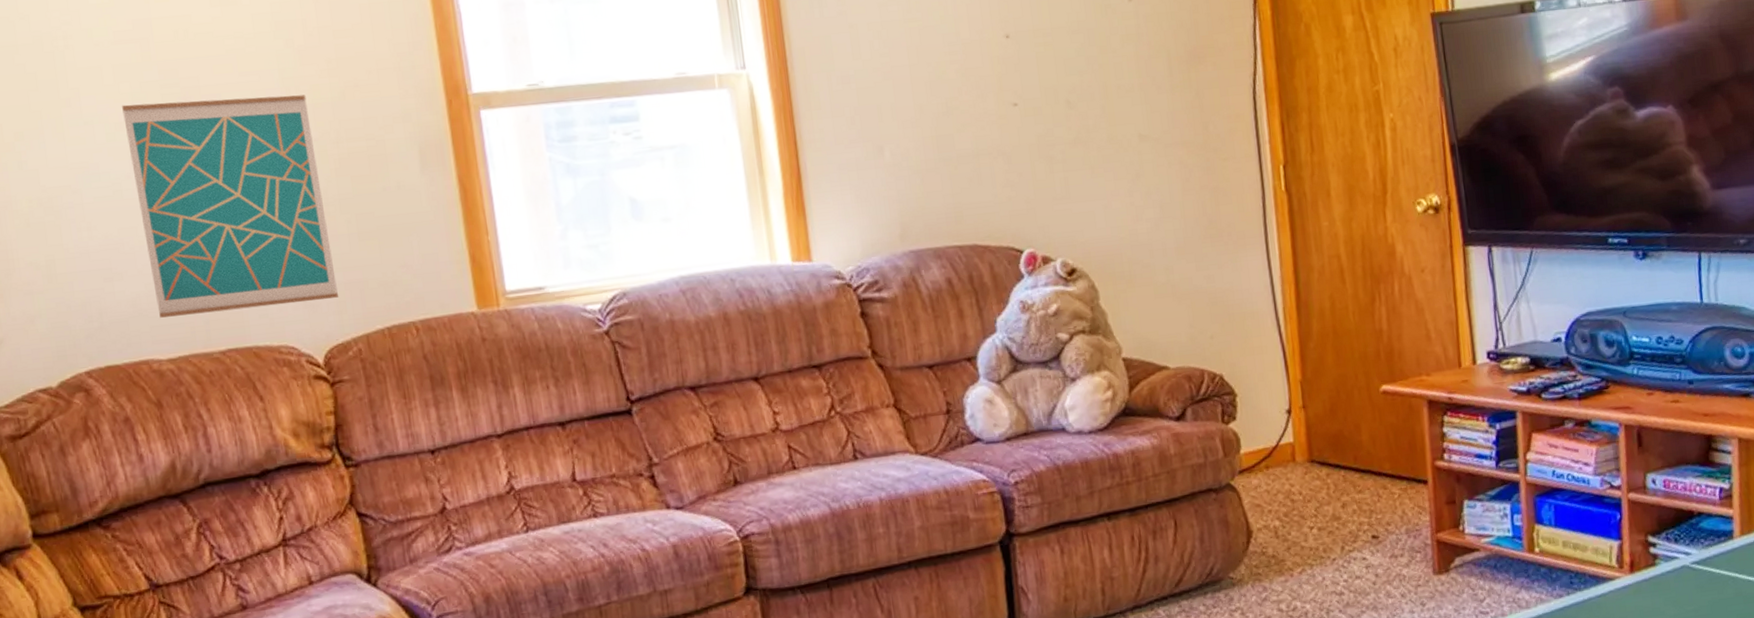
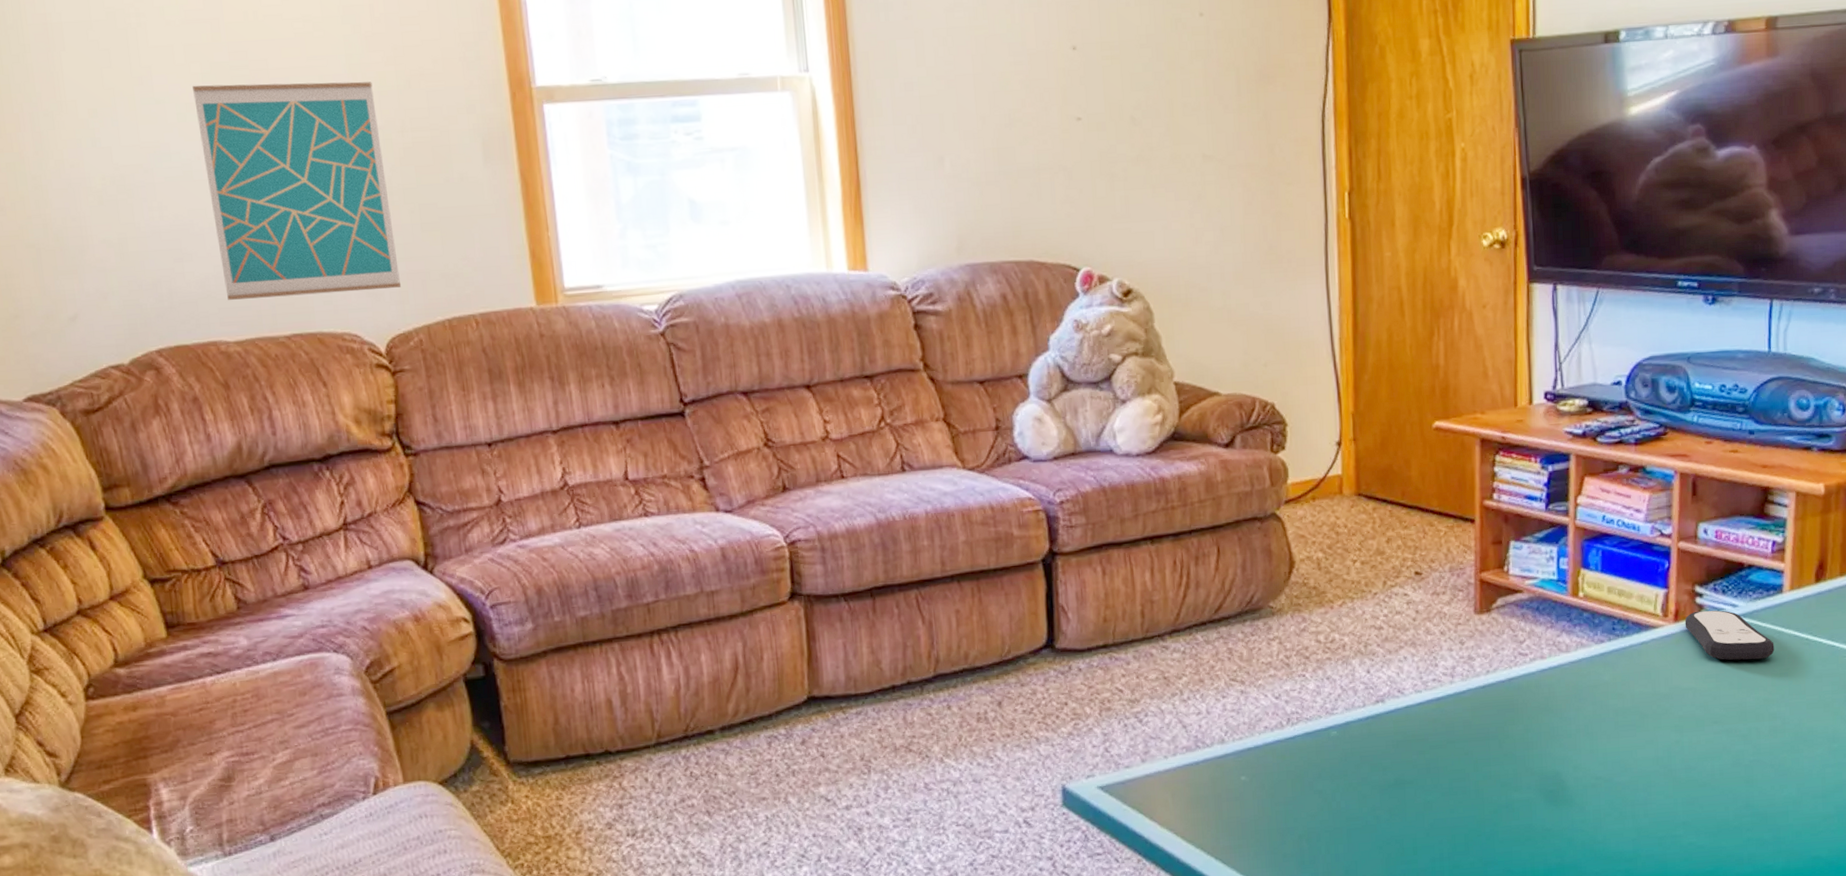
remote control: none [1640,559,1730,609] -> present [1685,610,1775,660]

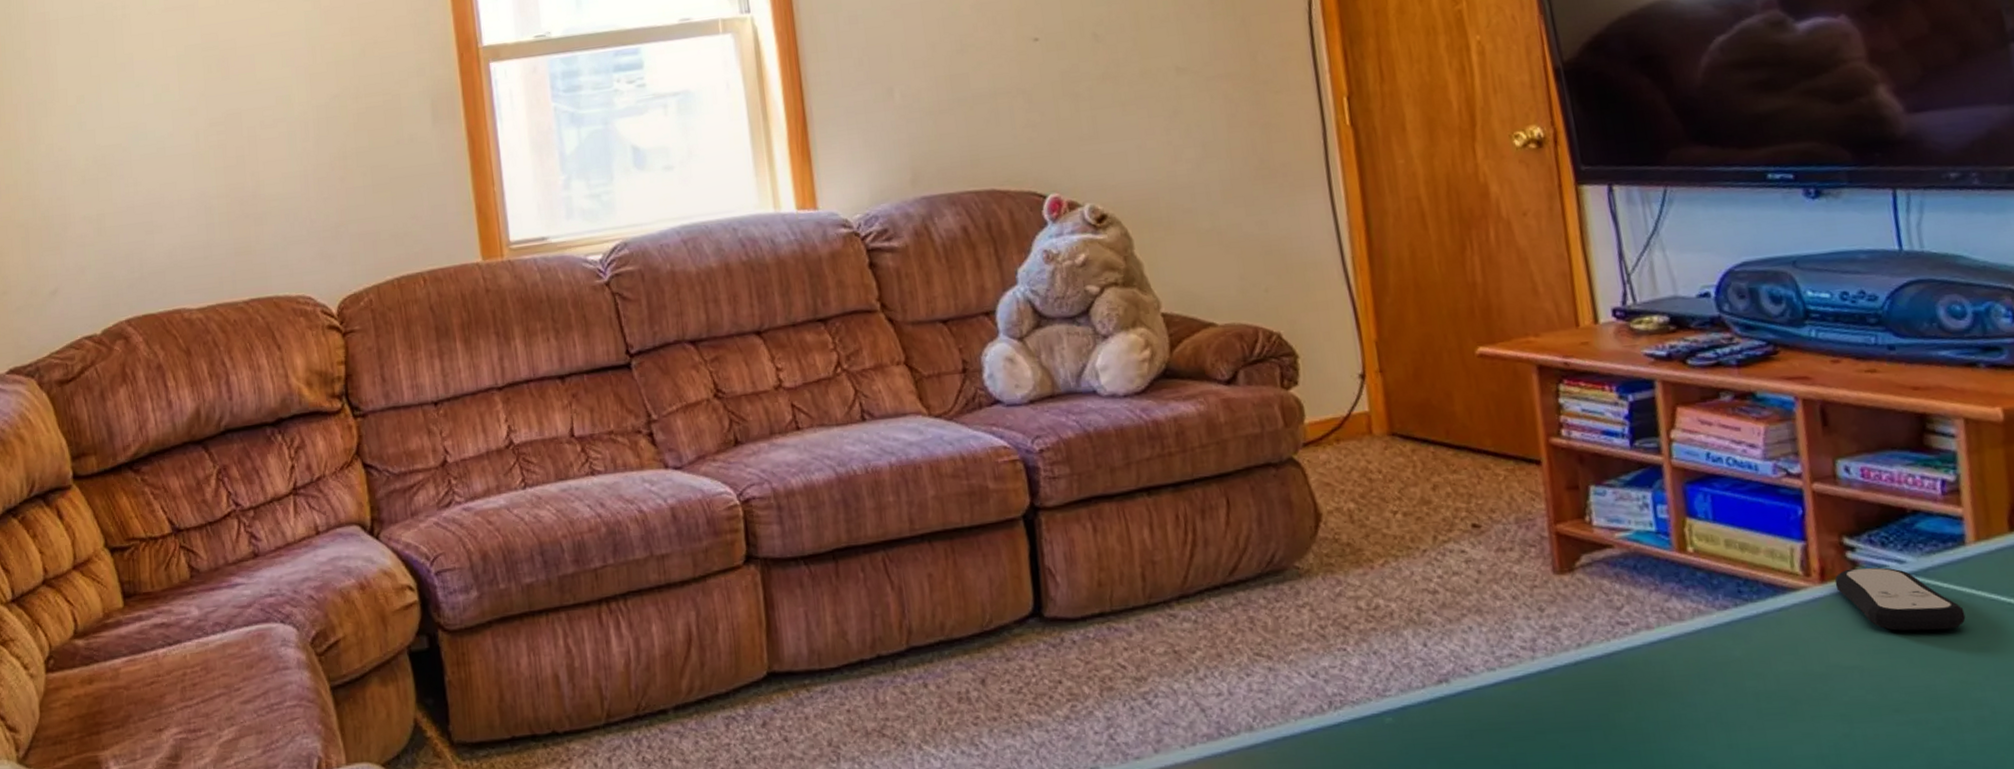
wall art: present [192,81,402,300] -> none [168,53,353,269]

